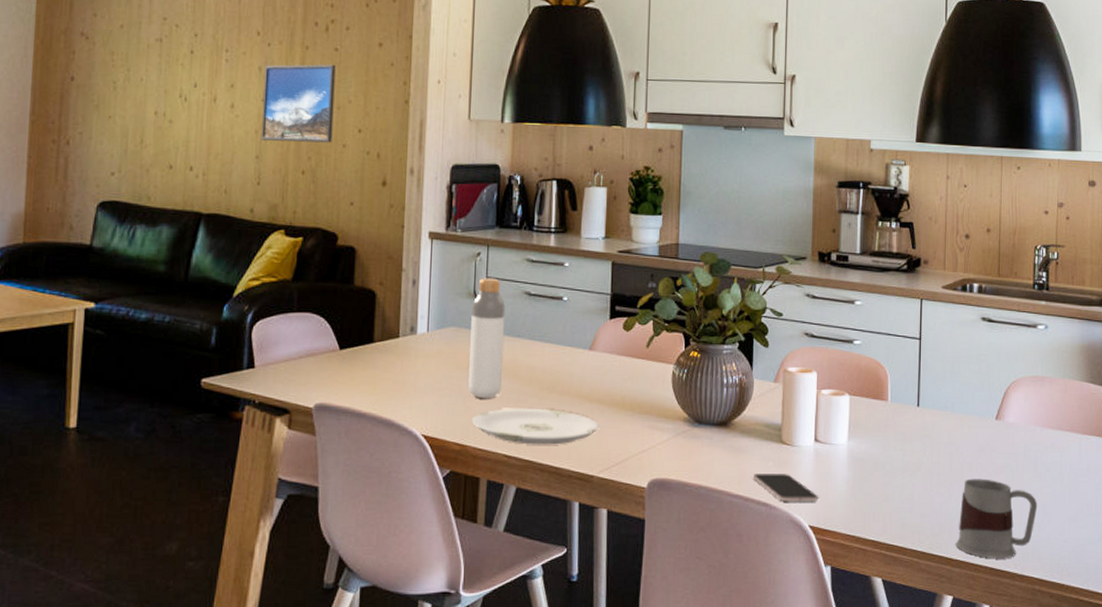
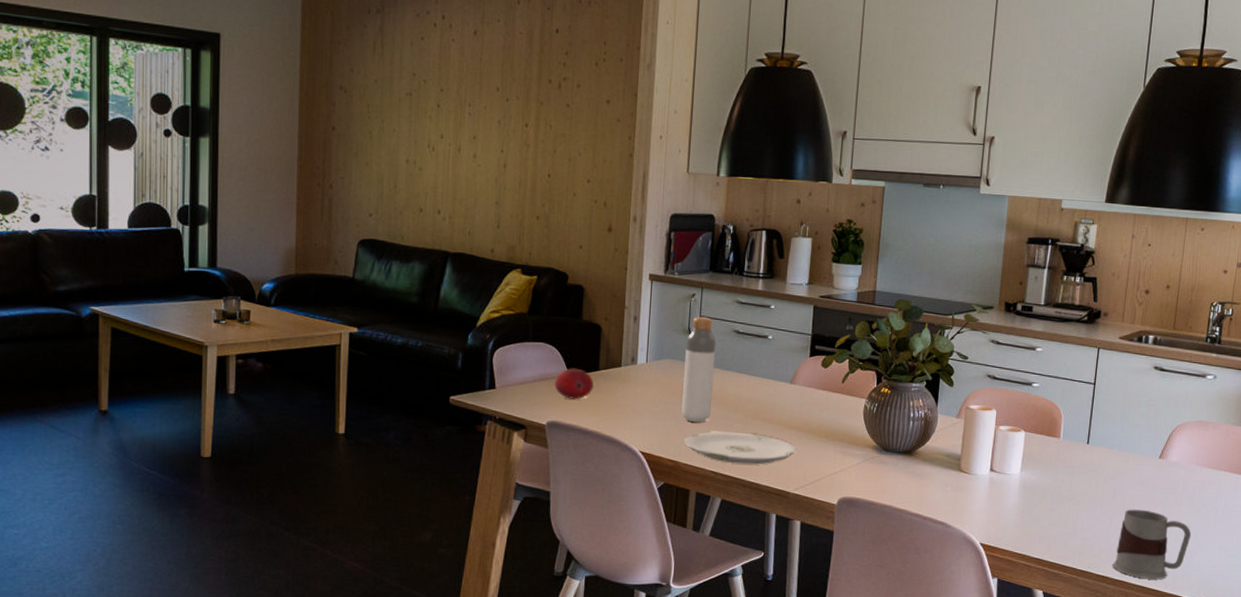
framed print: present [260,64,336,143] -> none [500,119,567,192]
fruit: none [323,341,368,377] -> present [554,368,594,400]
smartphone: present [752,474,818,501] -> none [932,497,990,522]

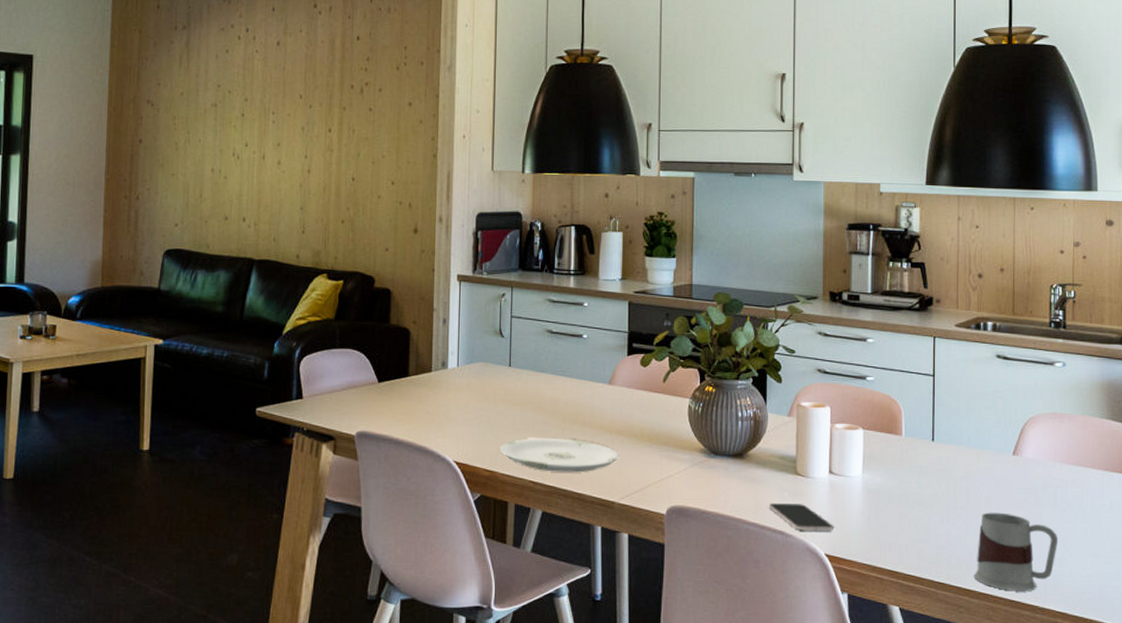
fruit: present [554,368,594,400] -> none [363,374,404,408]
bottle: present [681,316,717,422] -> none [496,317,529,428]
smartphone: none [932,497,990,522] -> present [768,503,833,531]

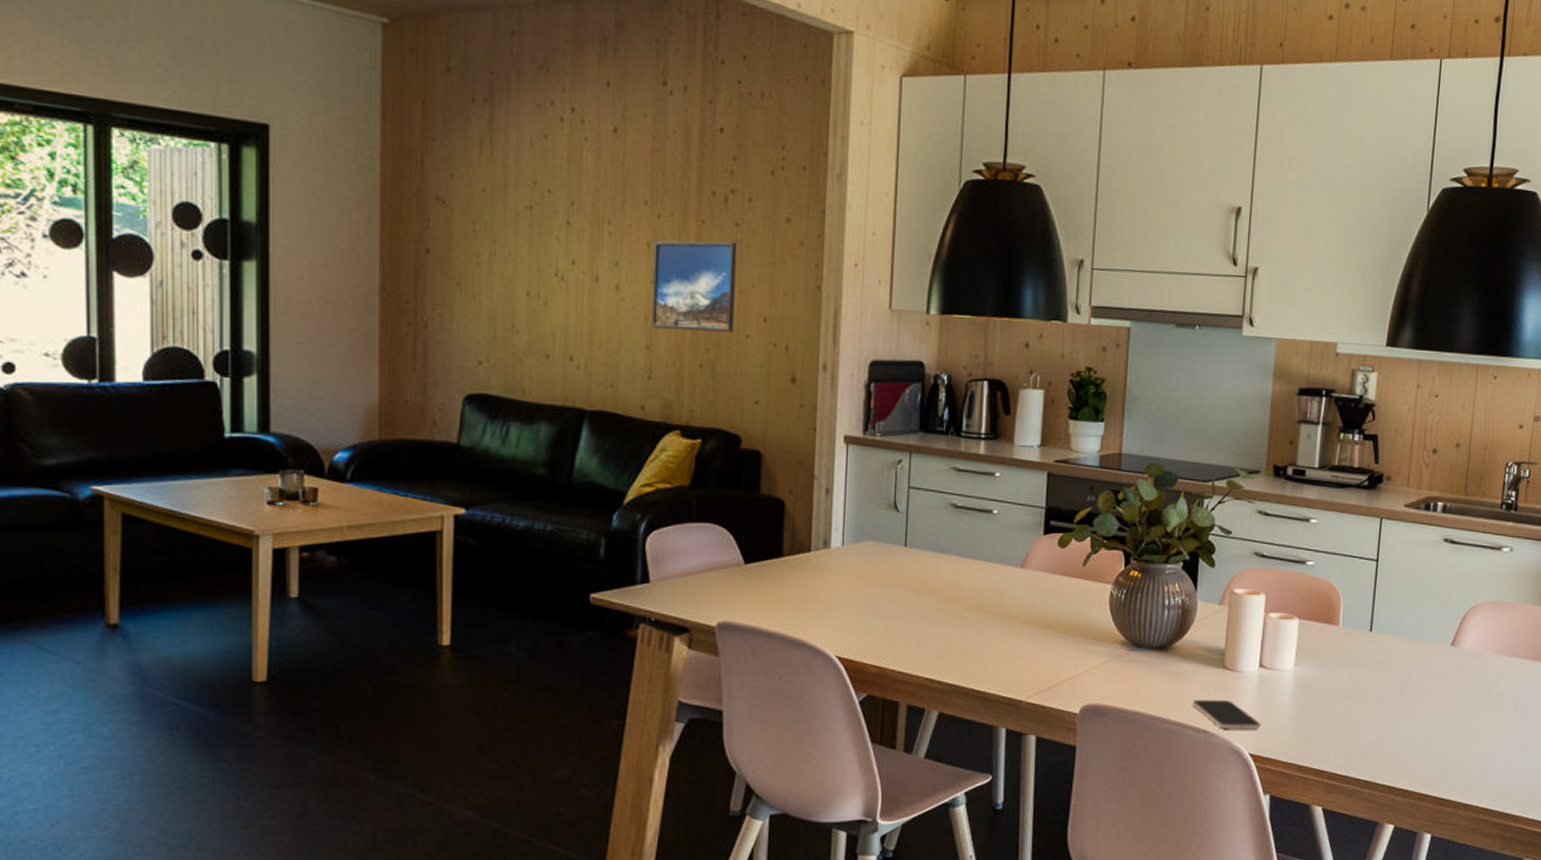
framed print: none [304,123,370,195] -> present [651,240,737,333]
plate: present [500,437,619,473] -> none [891,629,1029,668]
mug: present [973,512,1059,592] -> none [1400,706,1488,788]

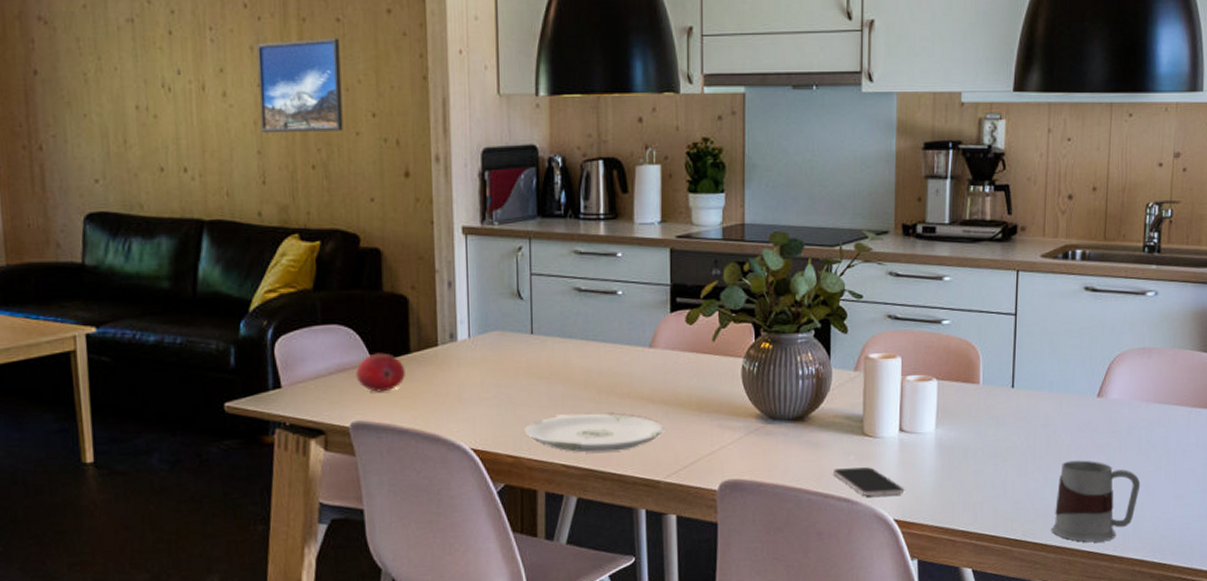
fruit: none [726,554,776,594] -> present [356,353,405,392]
plate: none [891,629,1029,668] -> present [525,413,664,453]
mug: none [1400,706,1488,788] -> present [1051,460,1141,542]

